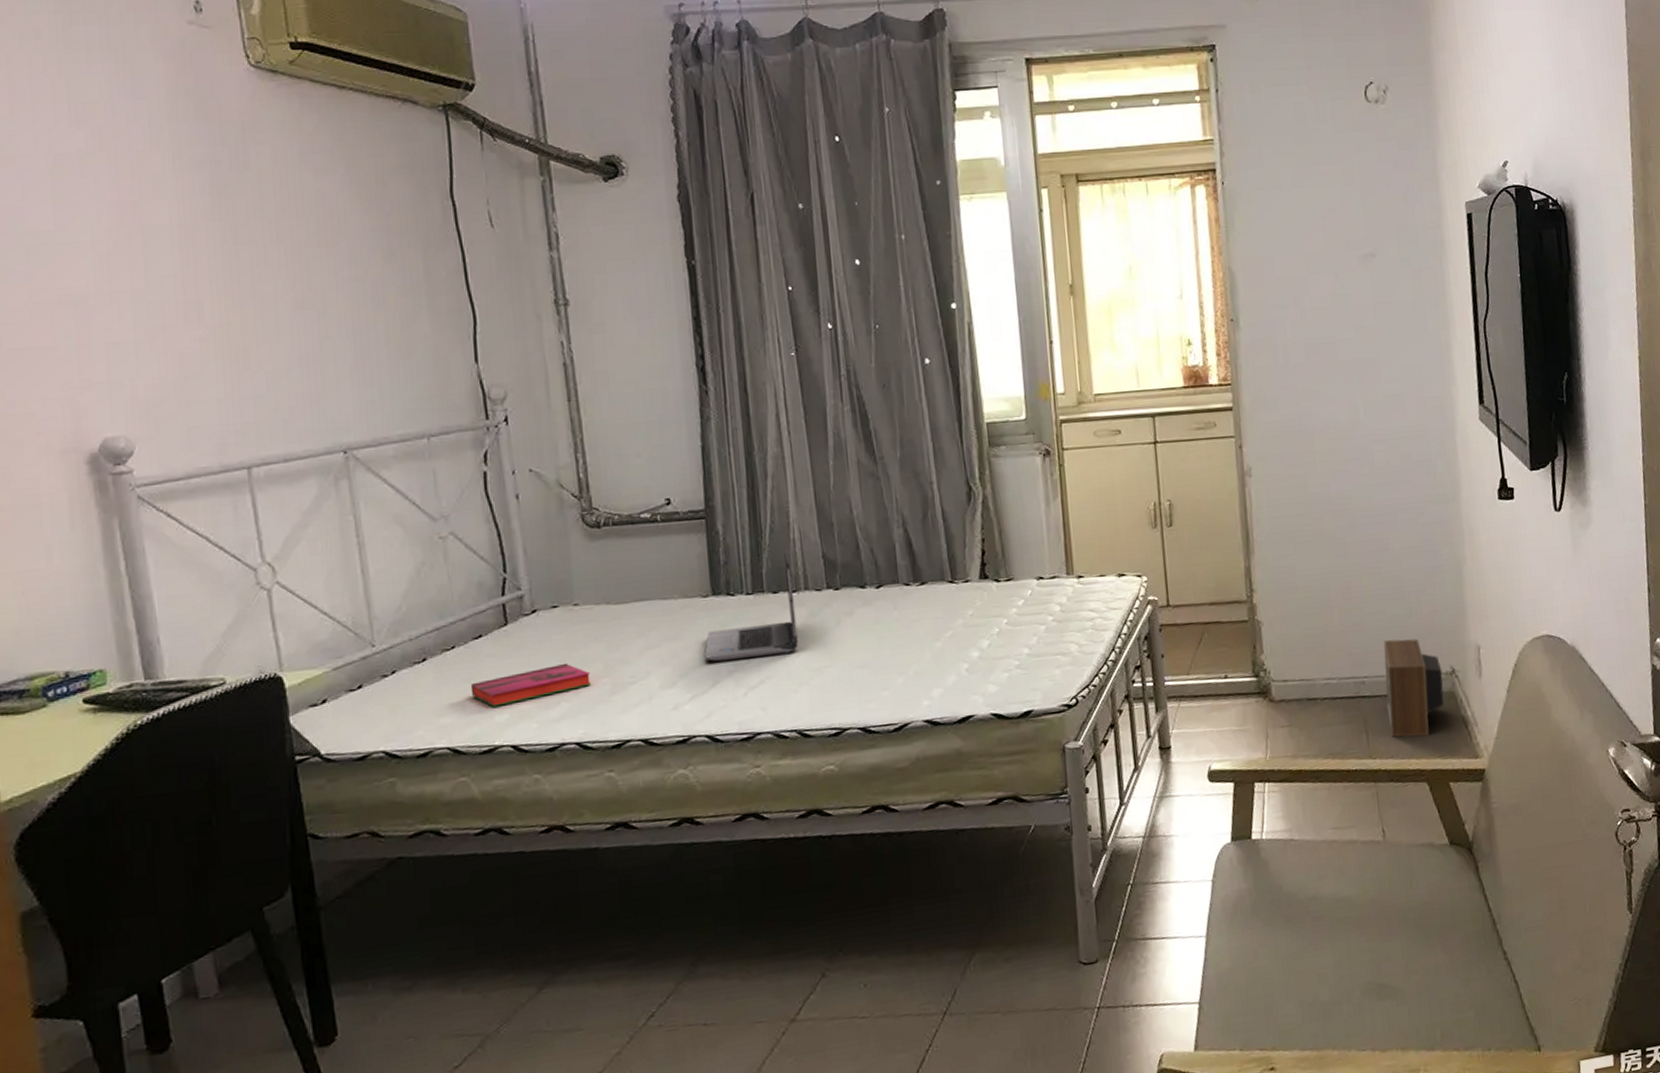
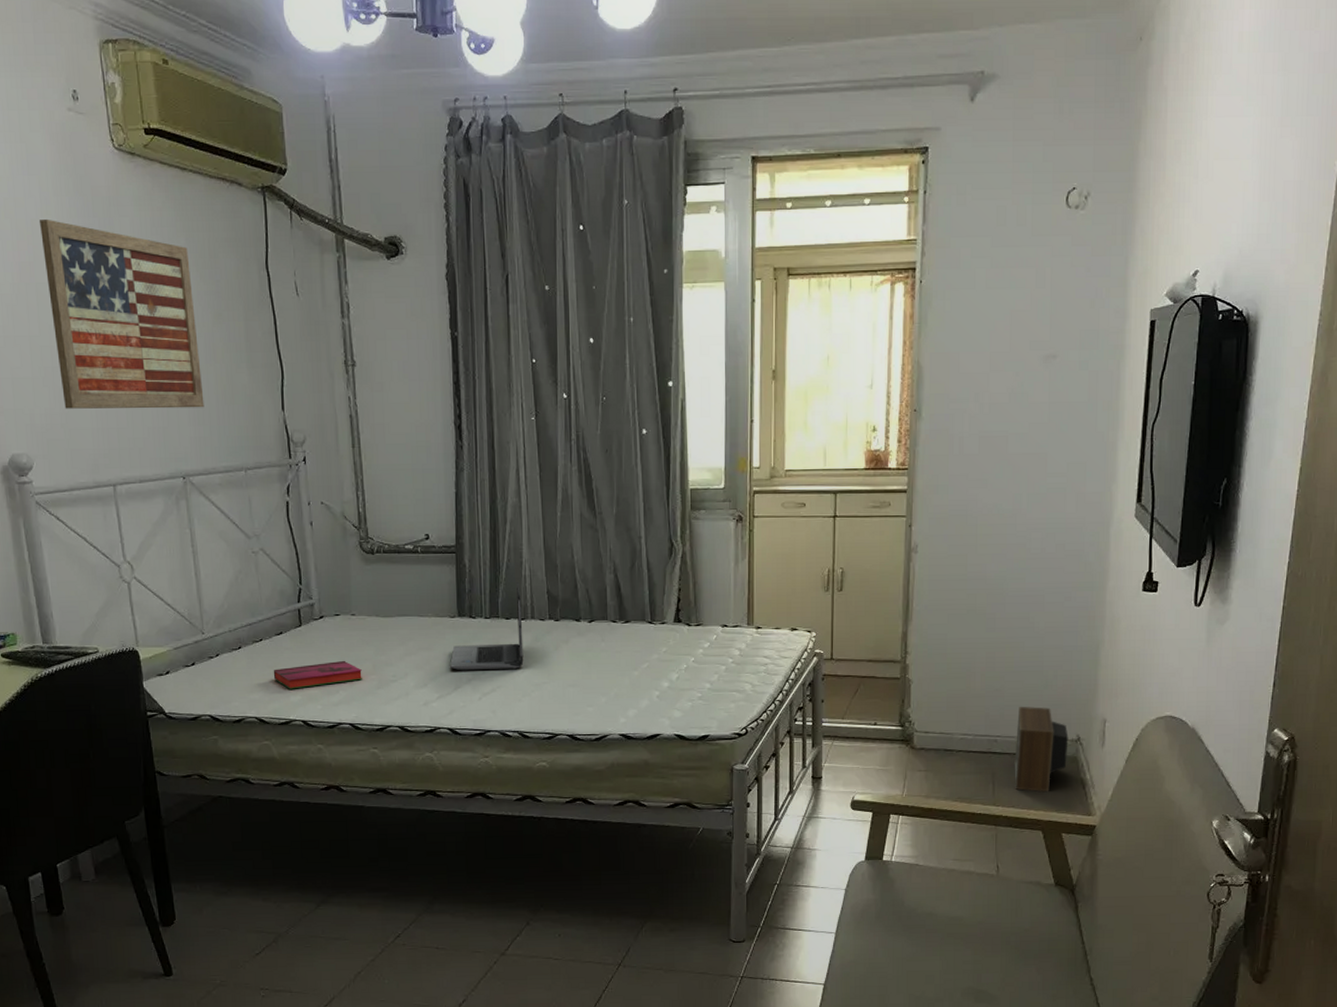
wall art: none [147,149,372,377] -> present [39,218,204,409]

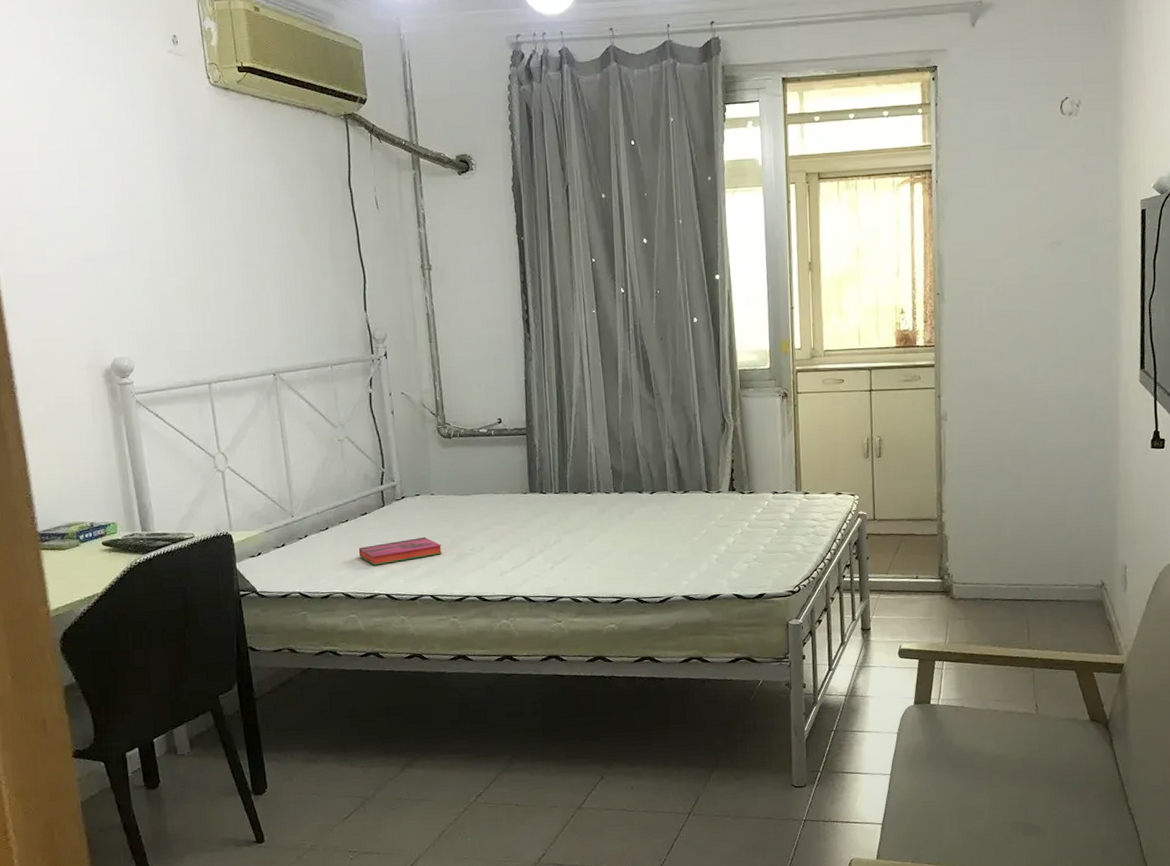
wall art: present [39,218,204,409] -> none [141,147,293,316]
laptop computer: present [450,581,524,671] -> none [523,458,592,543]
speaker: present [1014,706,1069,792] -> none [1046,556,1094,635]

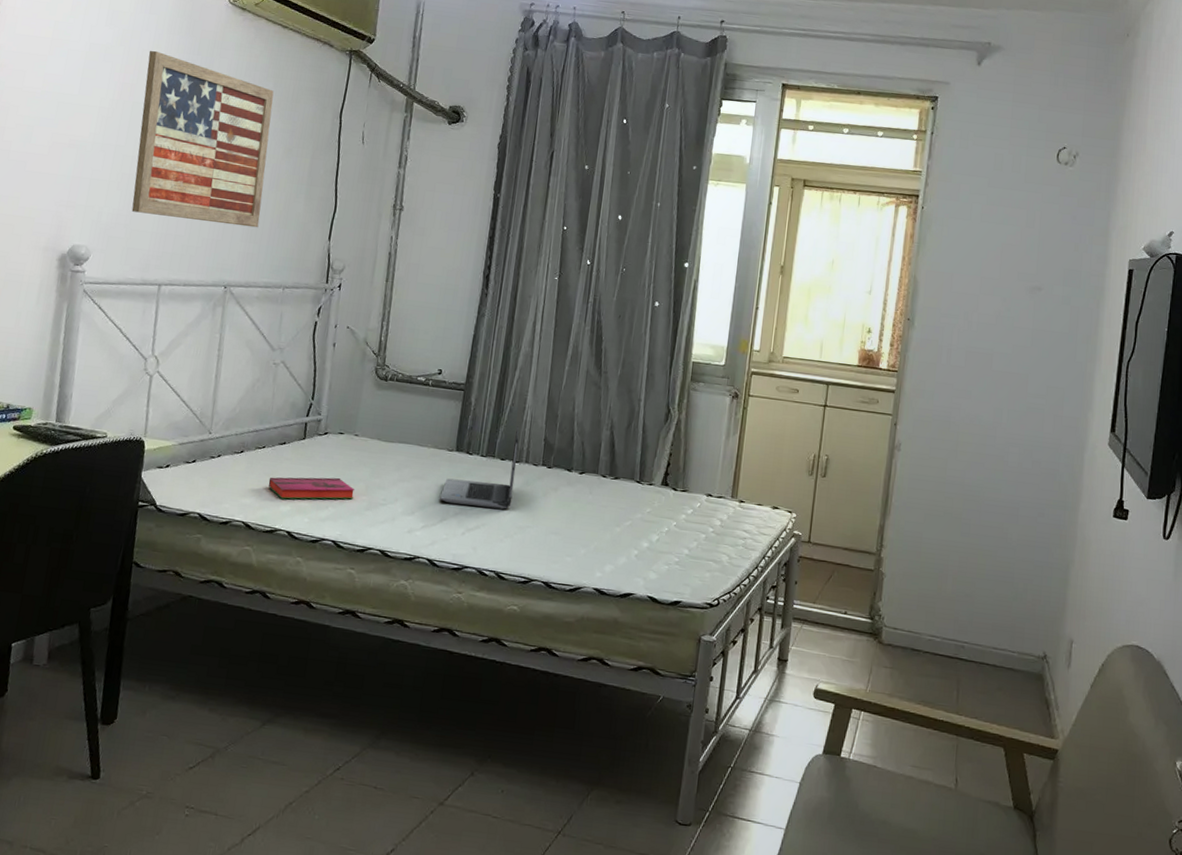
wall art: none [141,147,293,316] -> present [131,50,274,228]
laptop computer: none [523,458,592,543] -> present [440,425,519,510]

